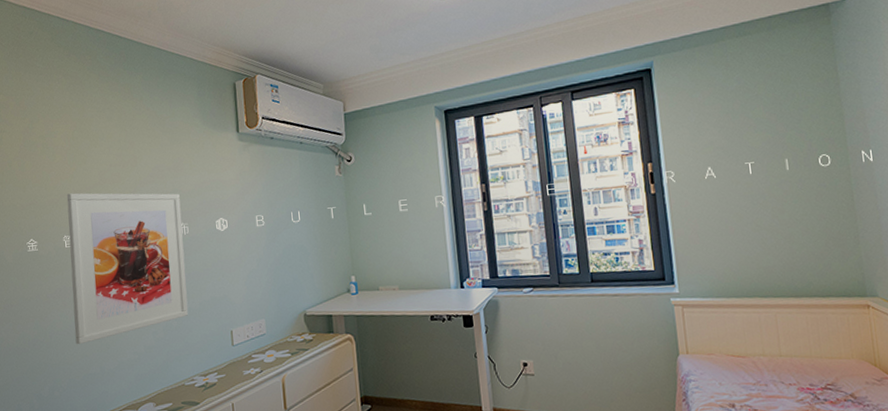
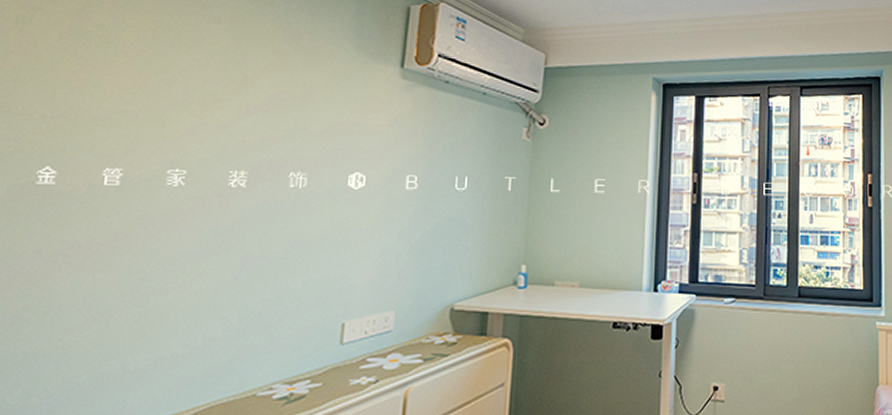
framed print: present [66,193,189,345] -> none [87,110,303,329]

